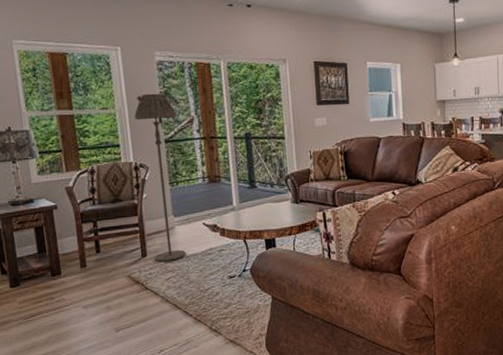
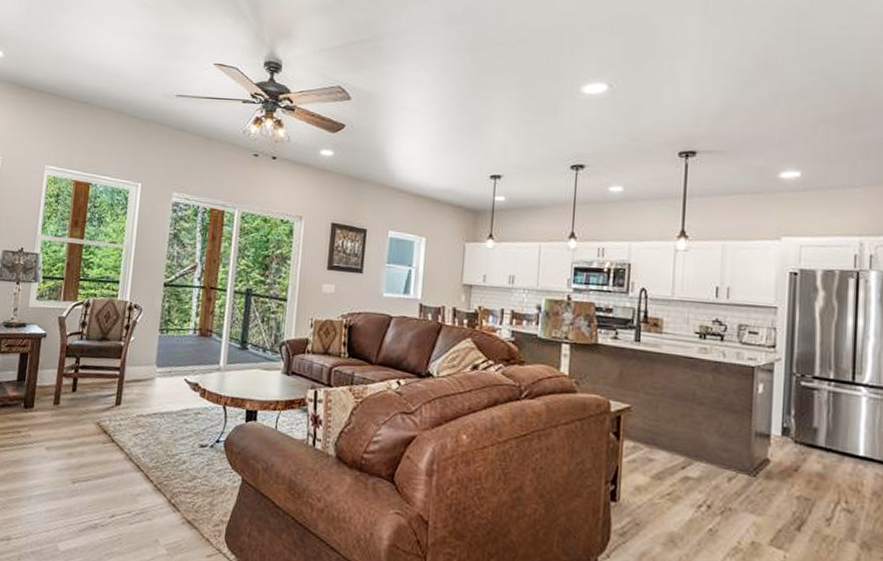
floor lamp: present [134,93,186,262] -> none [127,233,182,415]

